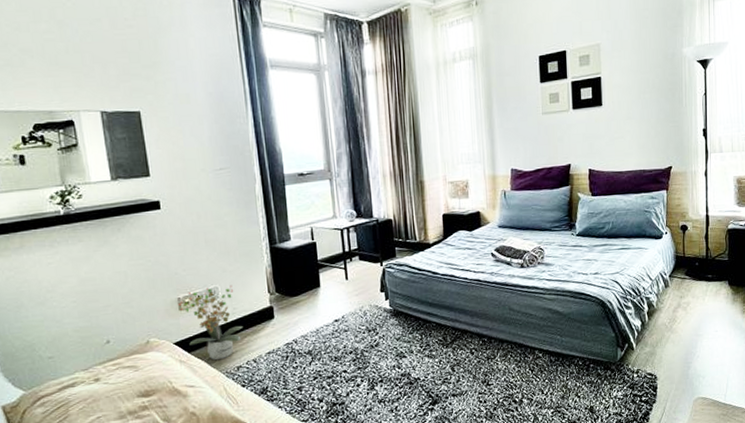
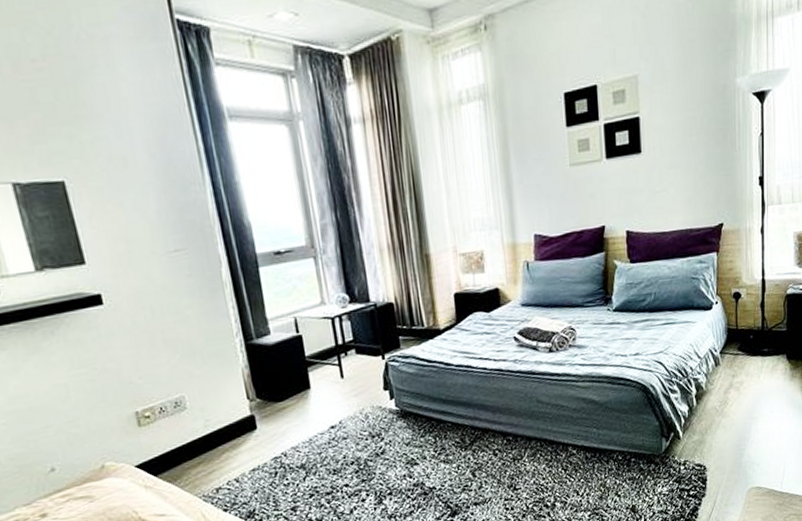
potted plant: present [178,285,243,361] -> none [136,392,220,483]

